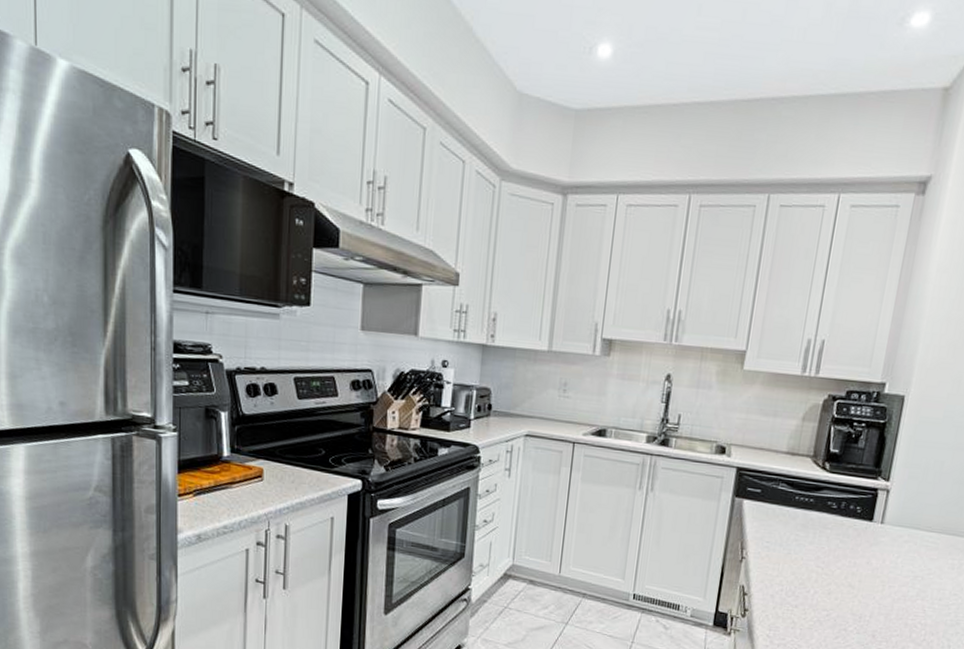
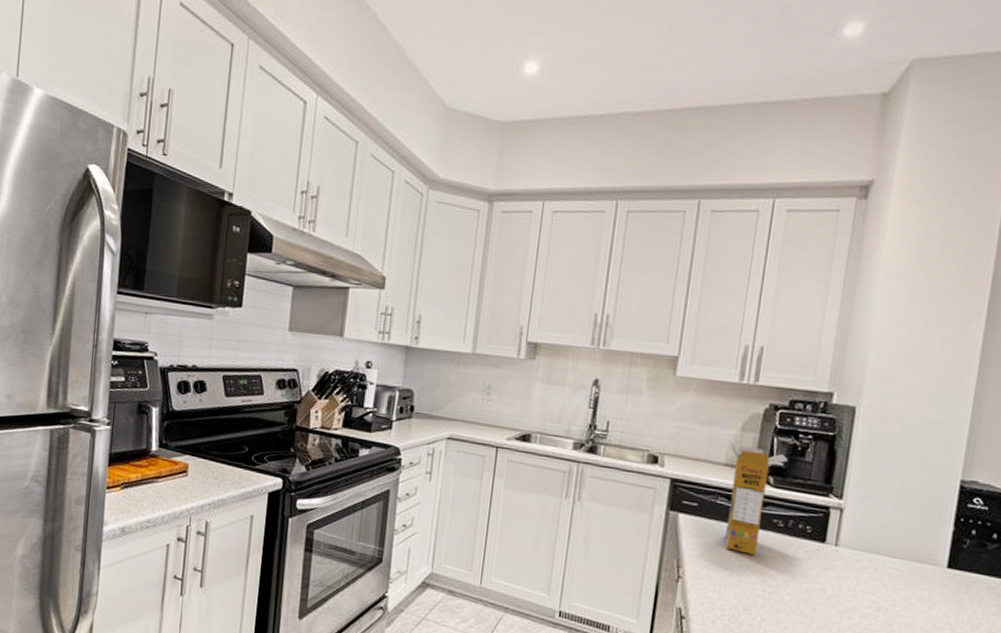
cereal box: none [784,432,844,535] -> present [725,442,789,555]

